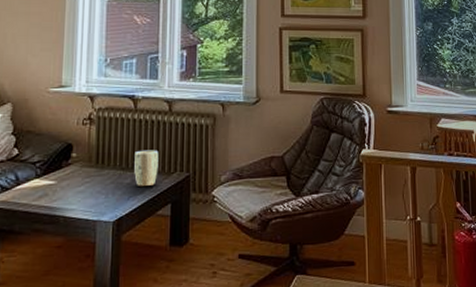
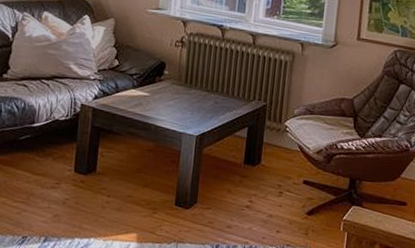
plant pot: present [134,150,159,186] -> none [217,76,241,109]

